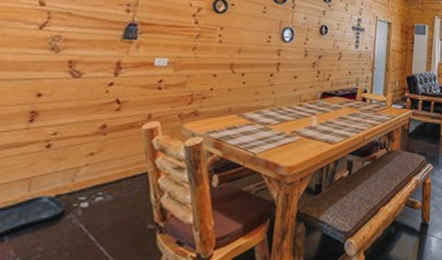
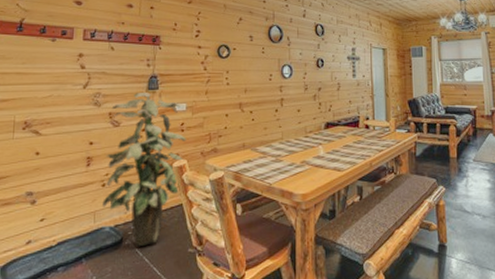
indoor plant: none [43,41,163,222] -> present [102,93,186,247]

